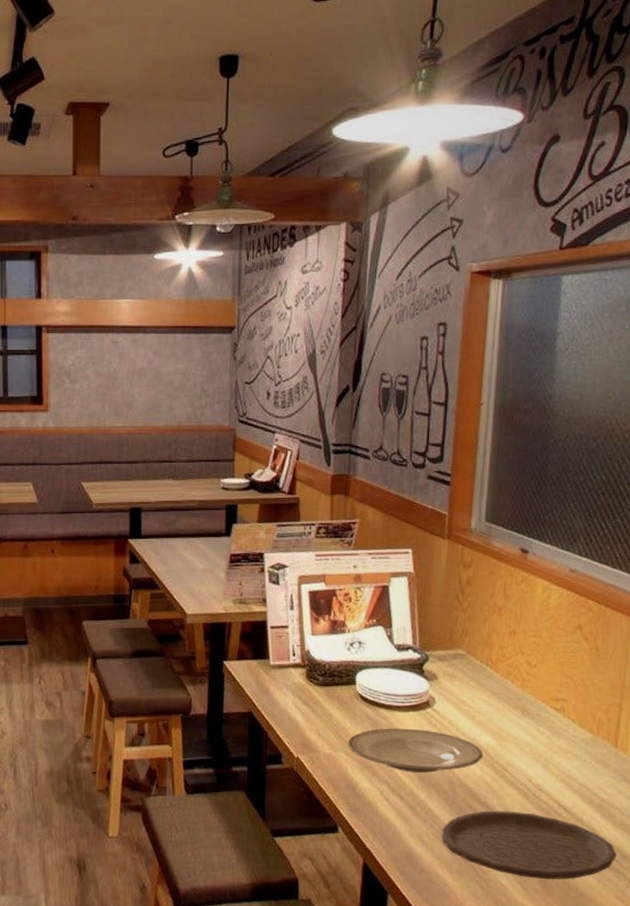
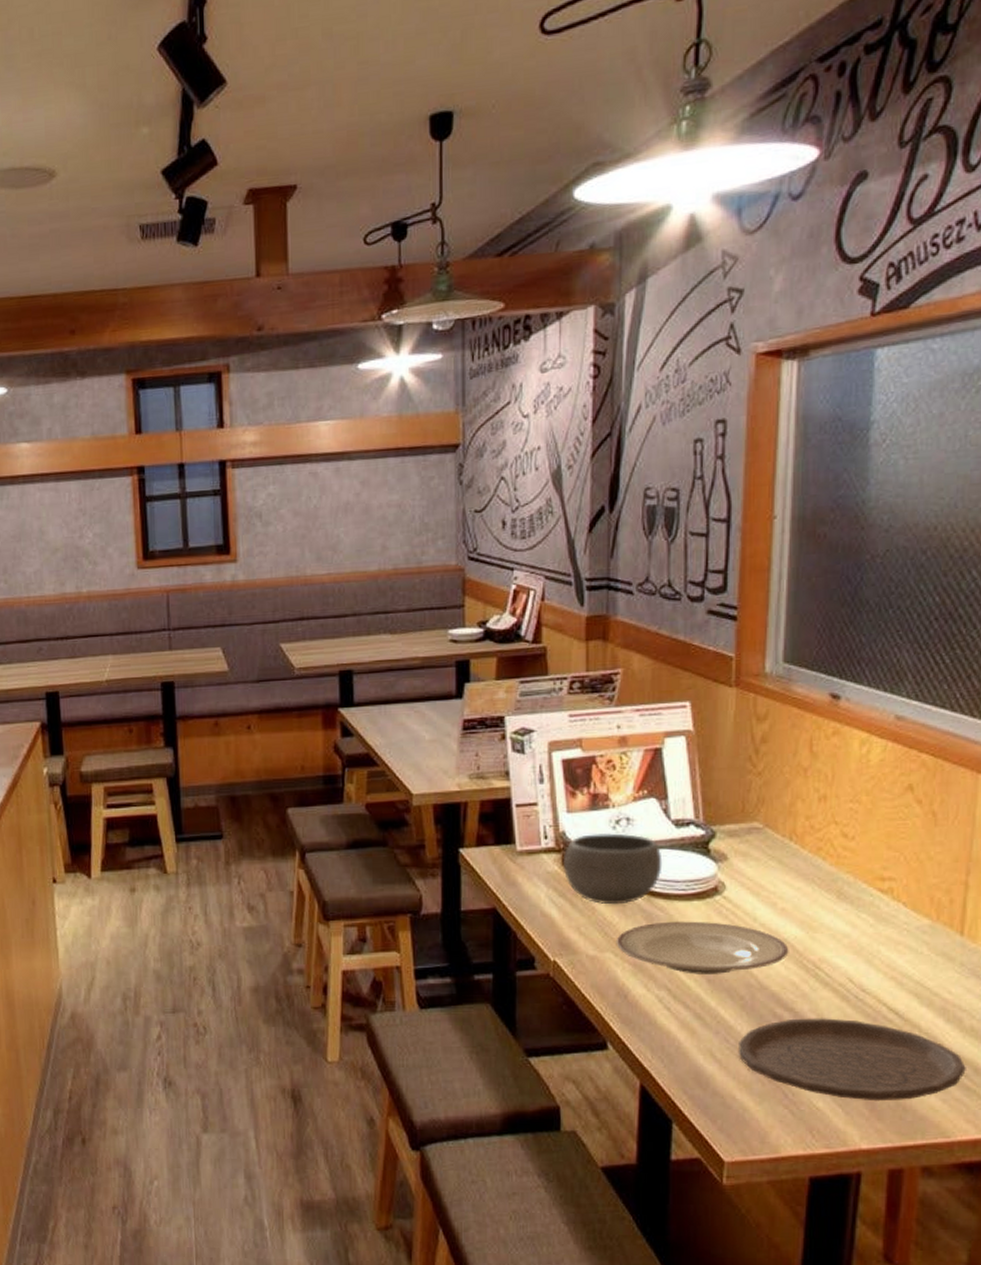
bowl: none [307,653,386,713] -> present [563,833,663,905]

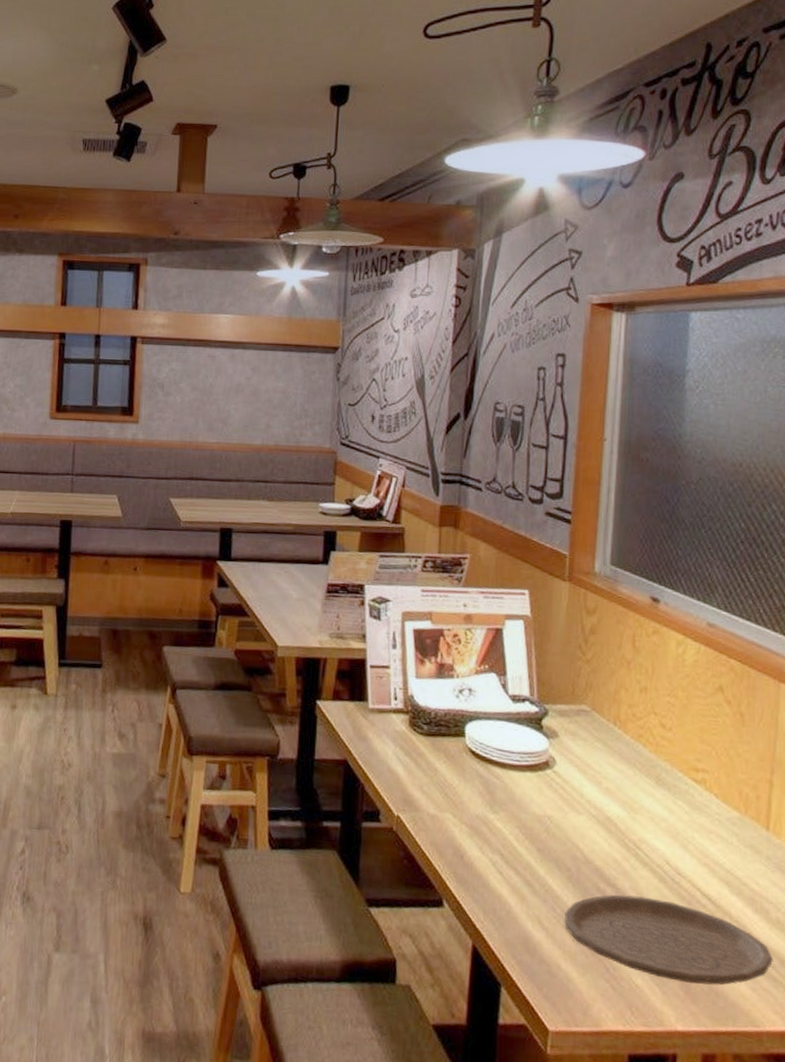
bowl: present [563,833,663,905] -> none [410,700,500,769]
plate: present [616,921,789,974] -> none [455,789,612,845]

